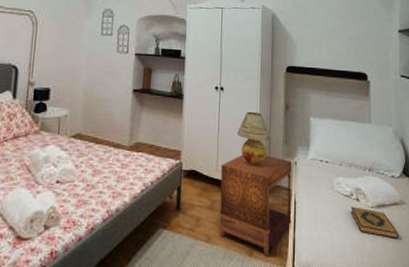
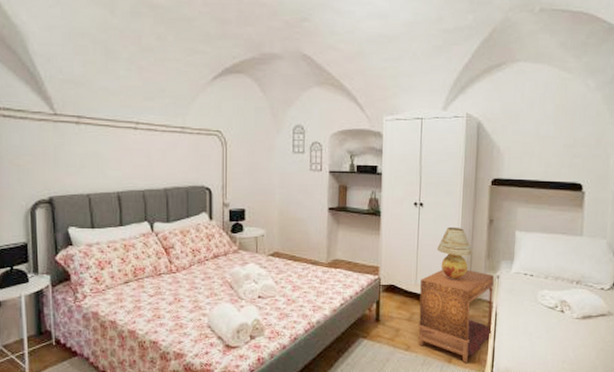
hardback book: present [350,206,399,240] -> none [554,318,604,349]

